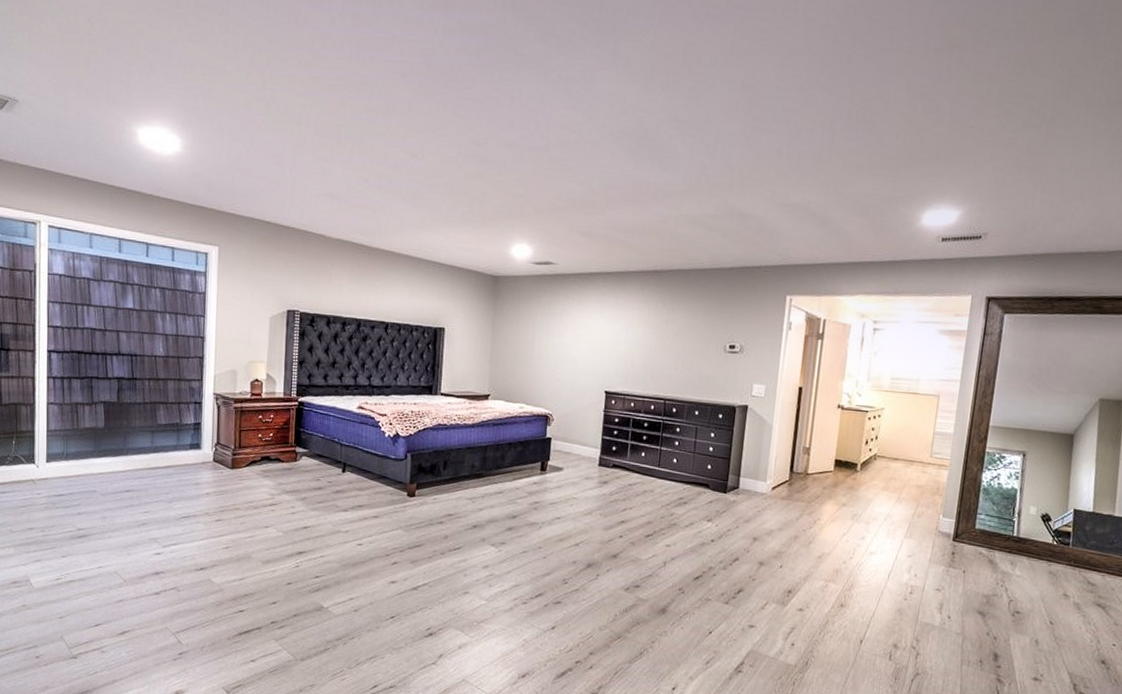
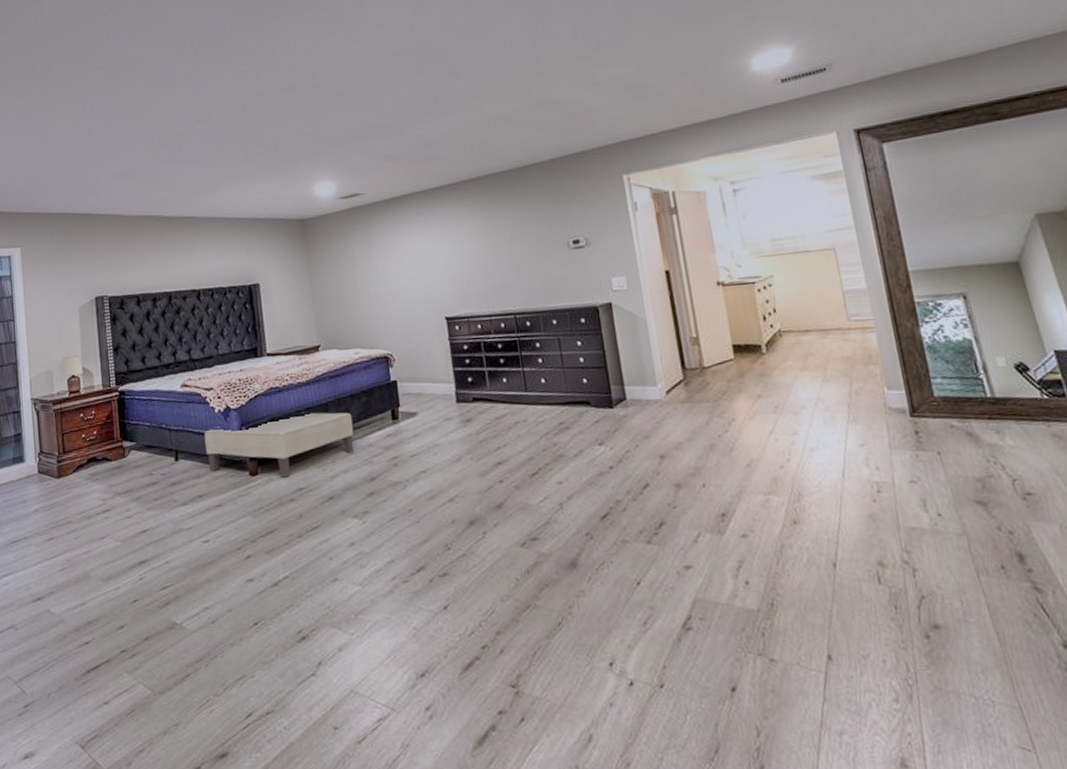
ottoman: none [371,449,507,503] -> present [203,412,354,478]

